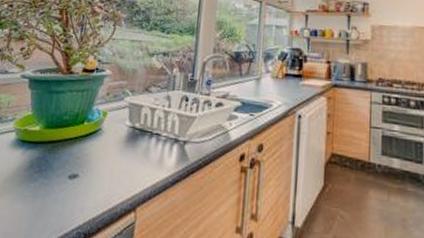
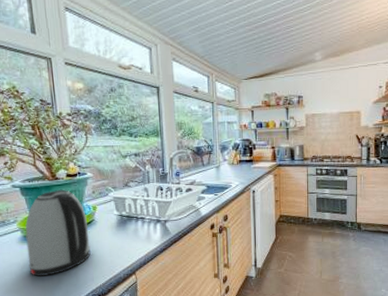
kettle: none [12,86,94,197] -> present [25,190,91,276]

